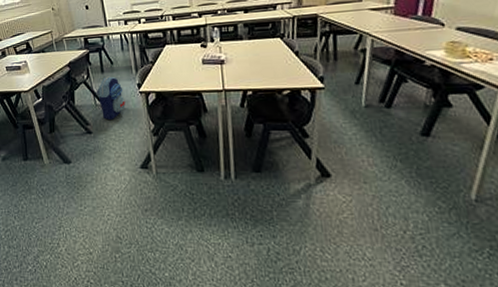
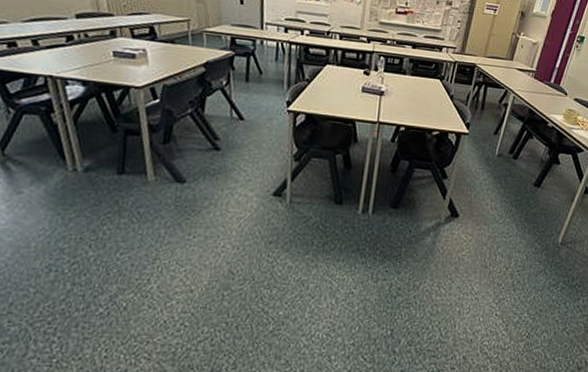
backpack: present [96,76,126,121] -> none [234,87,269,138]

